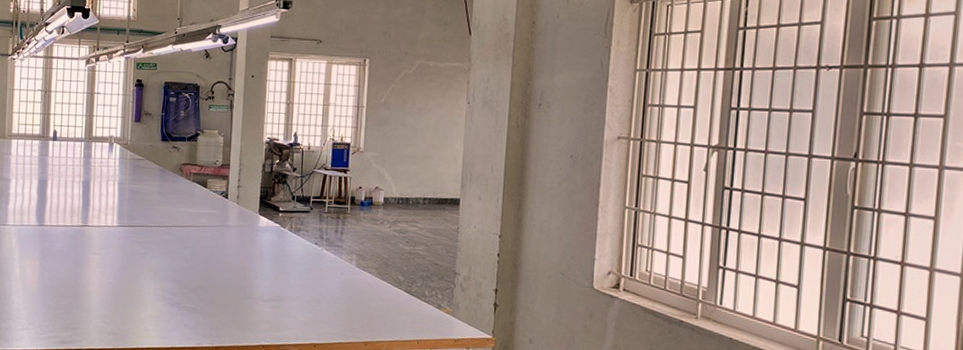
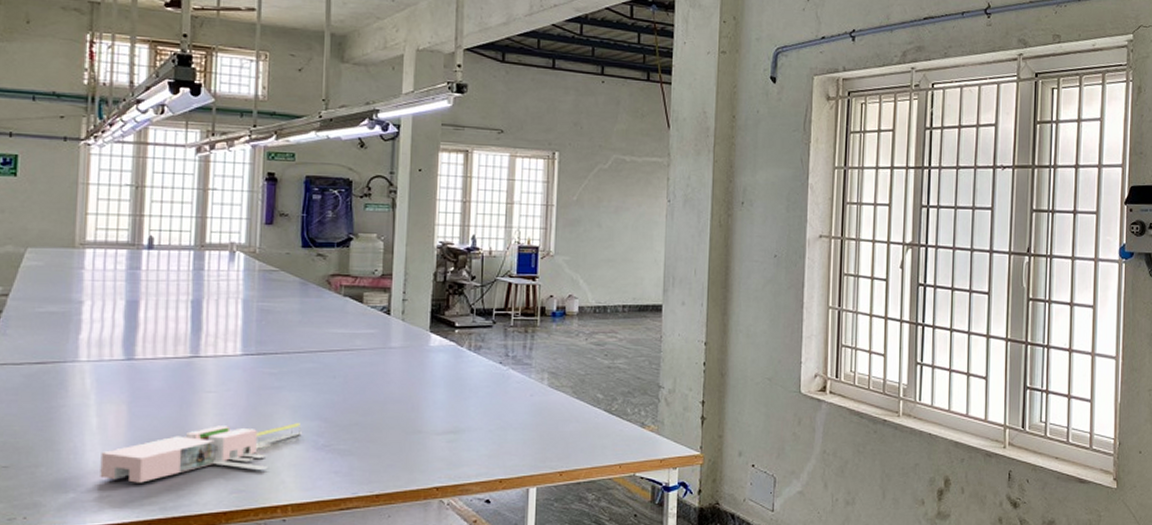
architectural model: none [22,281,161,321] -> present [100,422,303,483]

